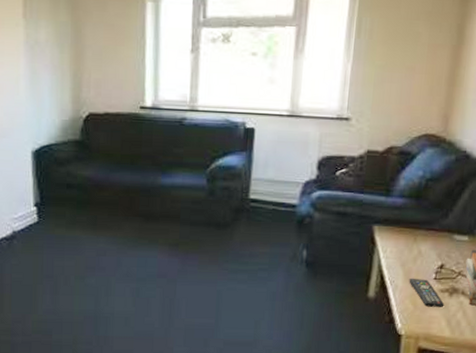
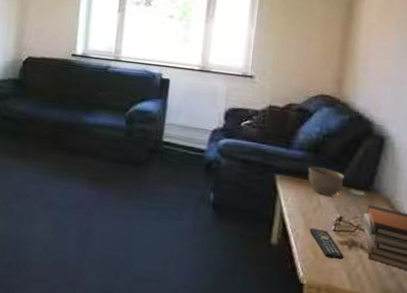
bowl: none [408,214,448,243] -> present [308,166,344,196]

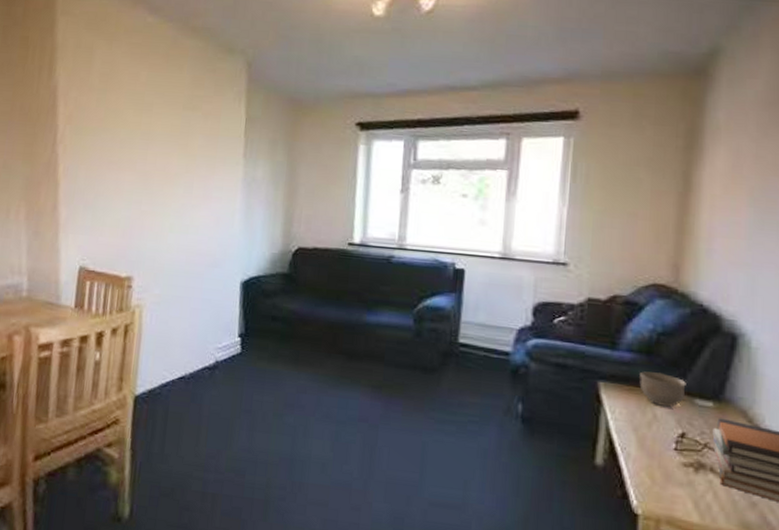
remote control: present [309,227,344,260] -> none [643,445,689,486]

